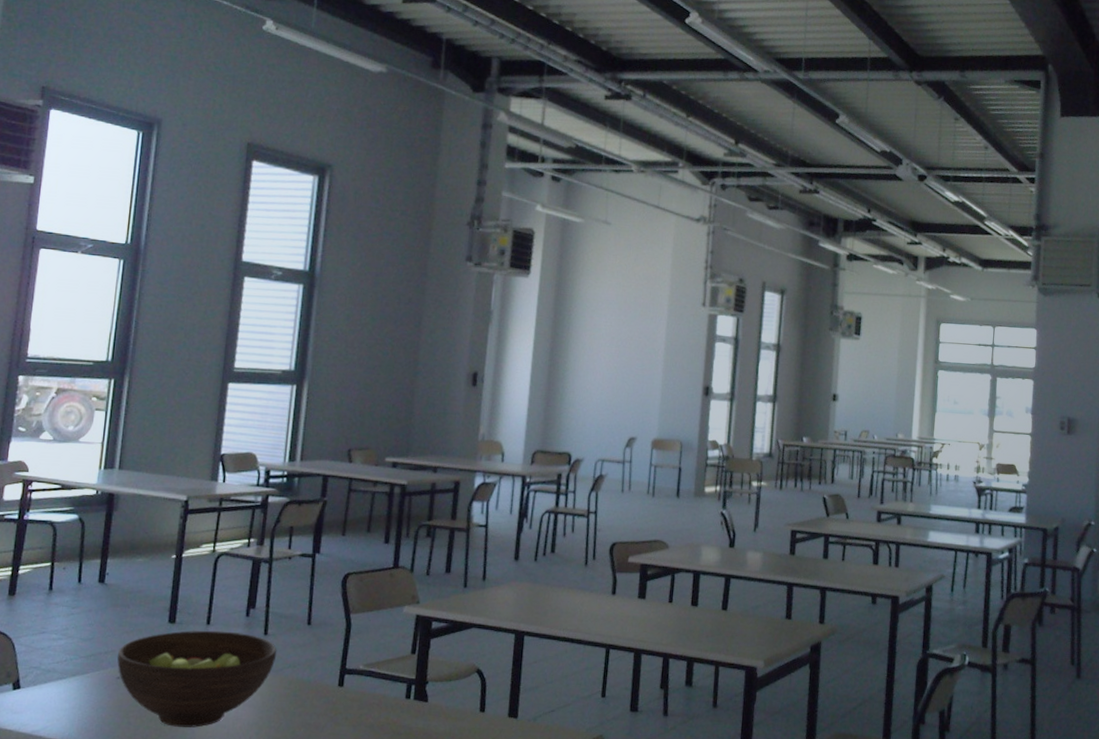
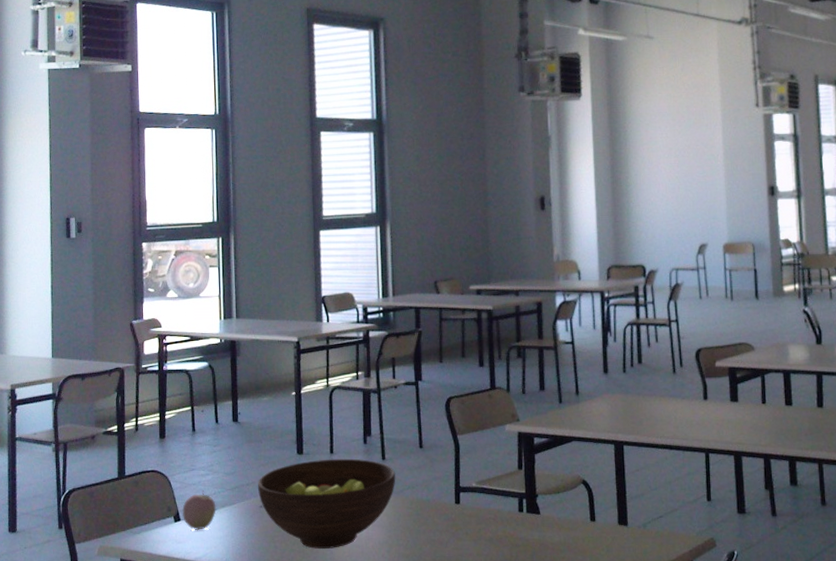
apple: none [23,656,66,701] -> present [181,490,216,531]

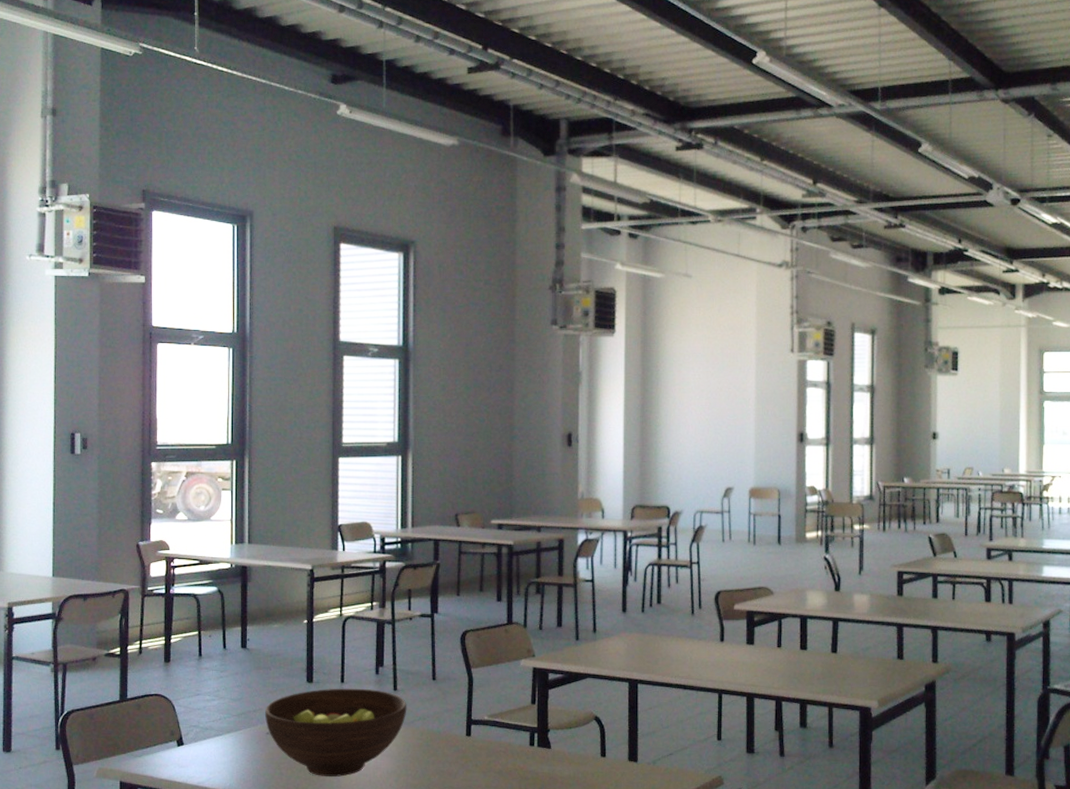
apple: present [181,490,216,531] -> none [185,716,221,756]

